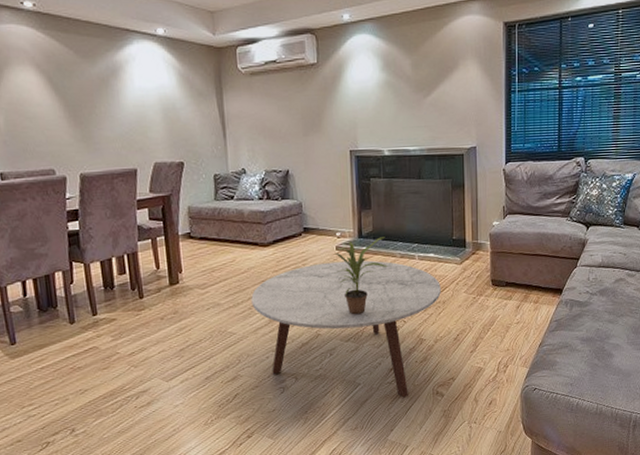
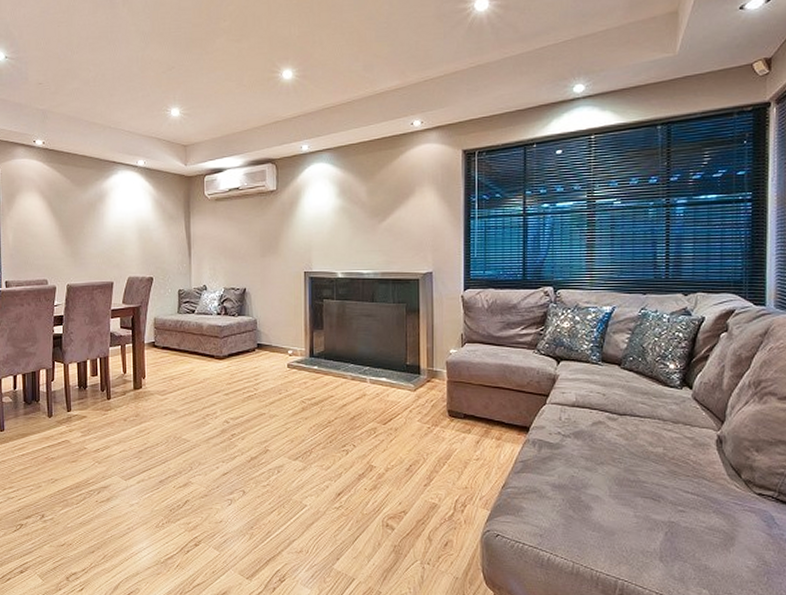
coffee table: present [251,260,441,398] -> none [205,379,393,526]
potted plant: present [334,237,388,315] -> none [285,358,338,434]

